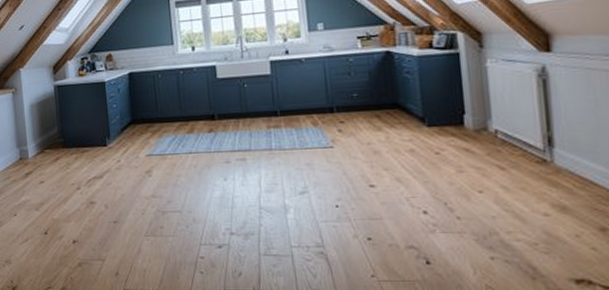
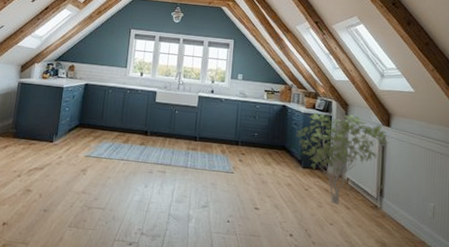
shrub: none [410,44,552,165] -> present [295,112,389,204]

